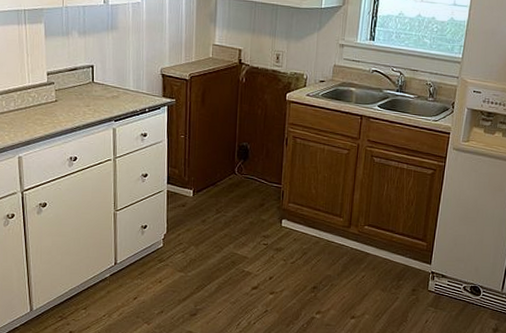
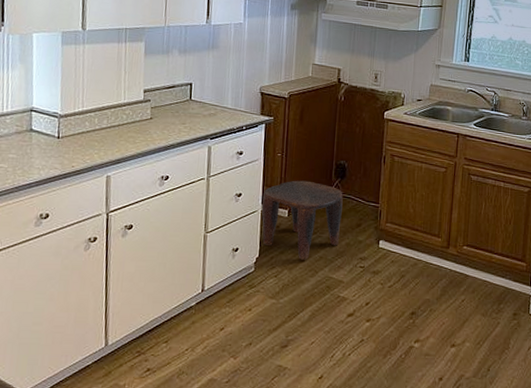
stool: none [167,161,246,237] -> present [261,180,343,260]

